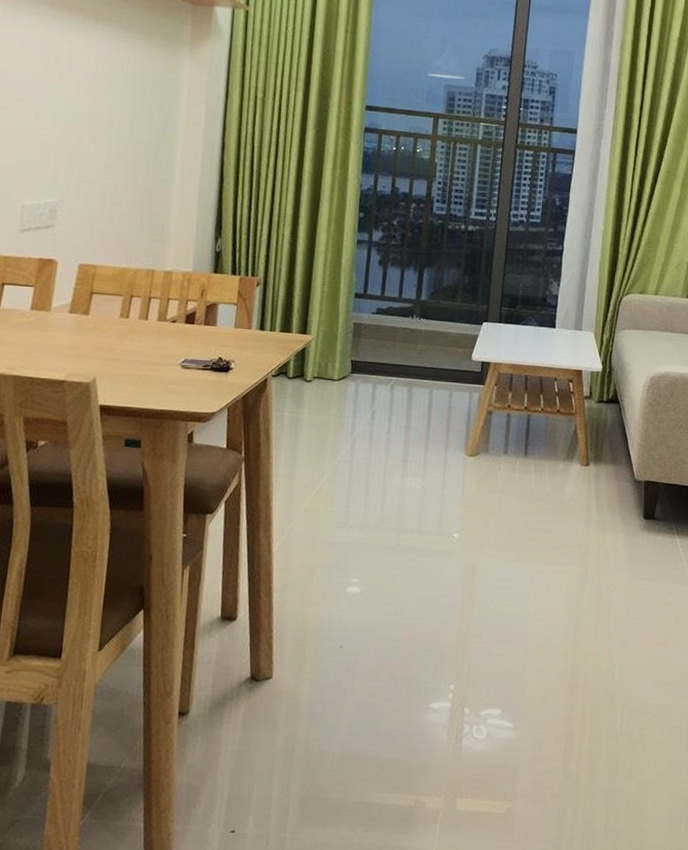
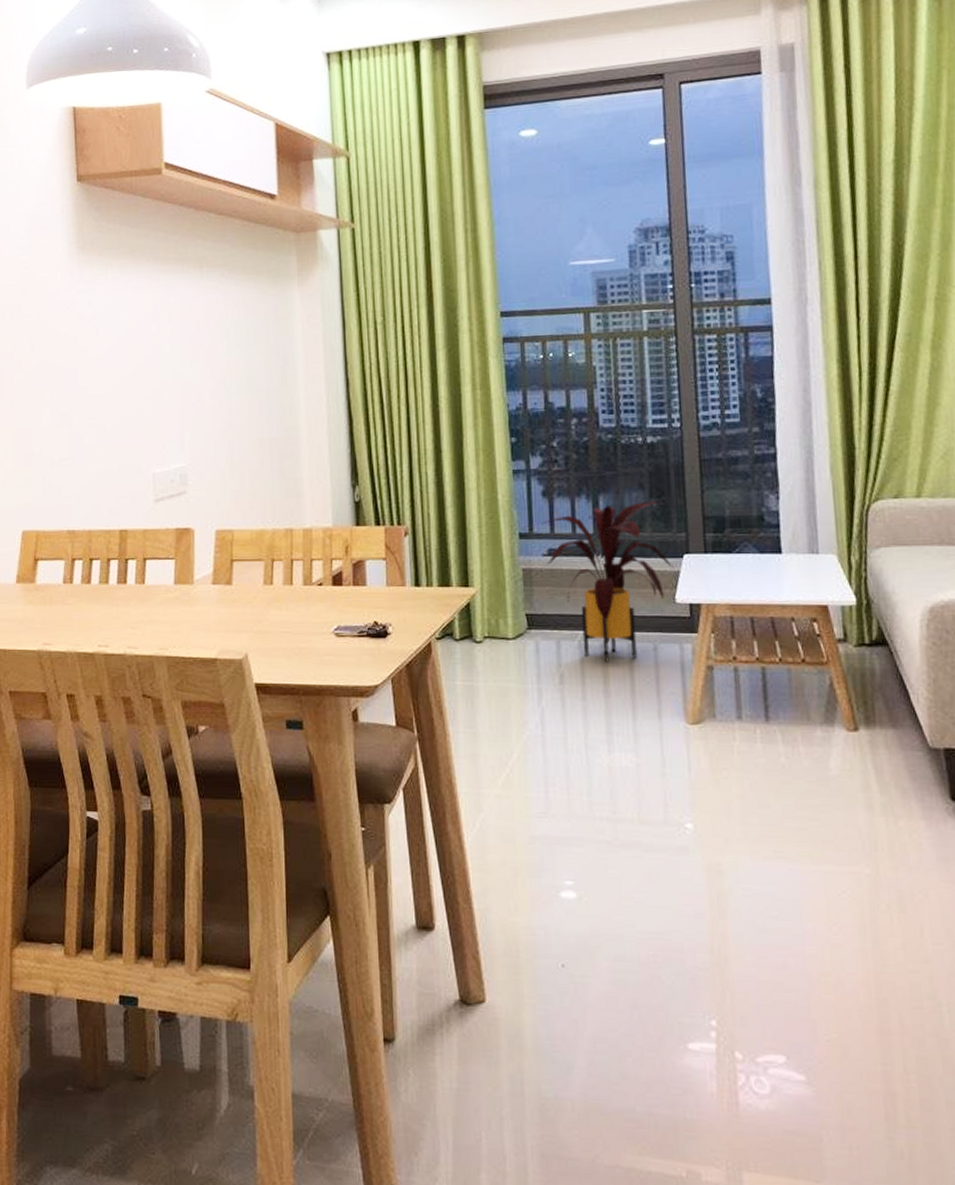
house plant: none [375,277,474,404] -> present [542,501,674,662]

